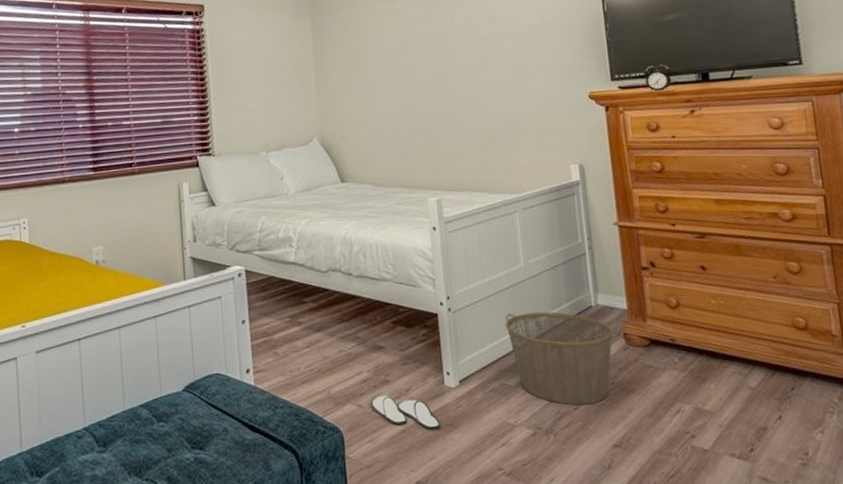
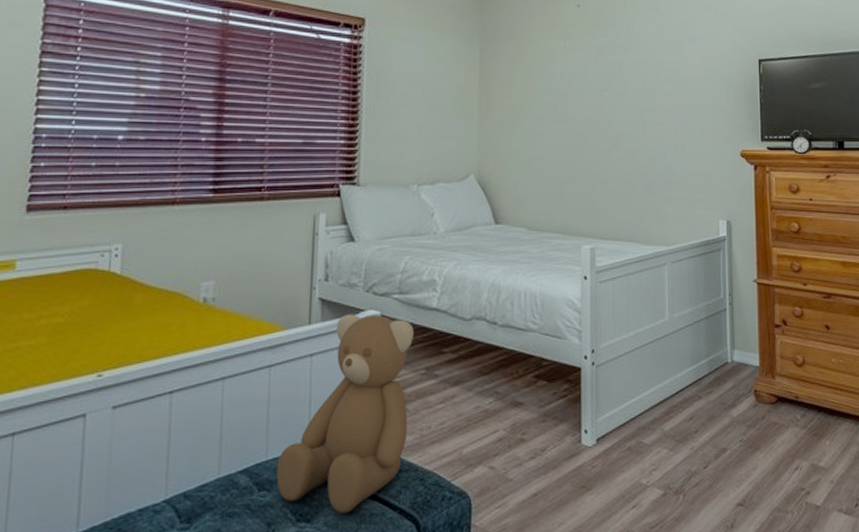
teddy bear: none [170,269,280,443] -> present [276,314,414,514]
slippers: present [370,395,441,430] -> none [503,455,574,493]
basket: present [505,311,614,406] -> none [646,367,746,464]

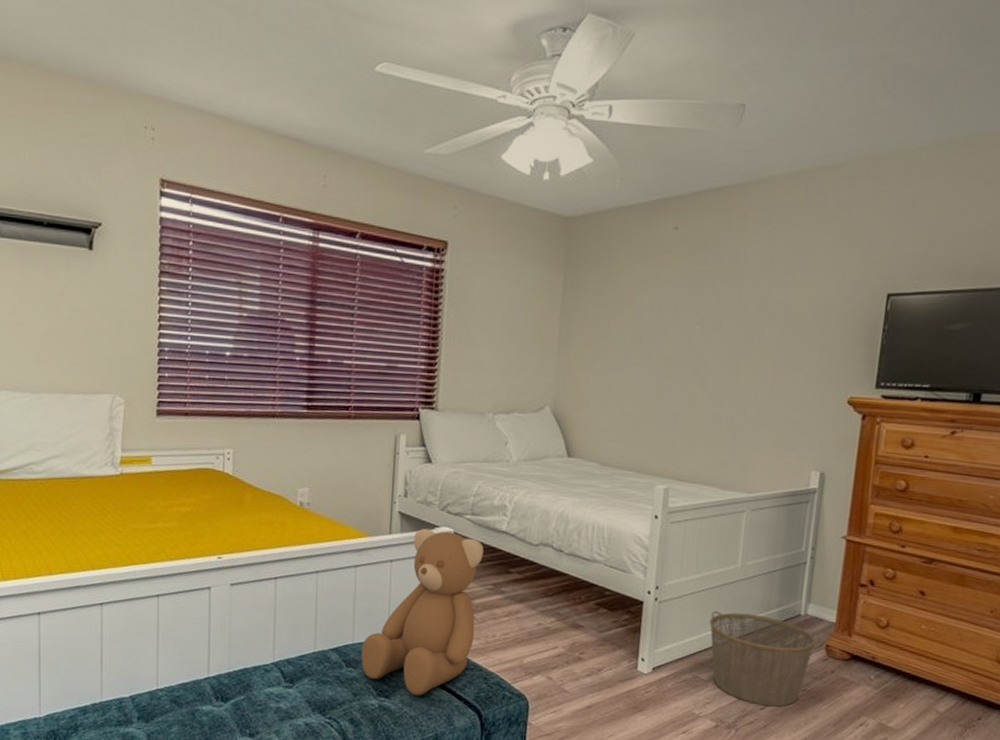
basket: none [646,367,746,464] -> present [709,611,817,707]
alarm clock: present [788,129,816,156] -> none [906,377,943,409]

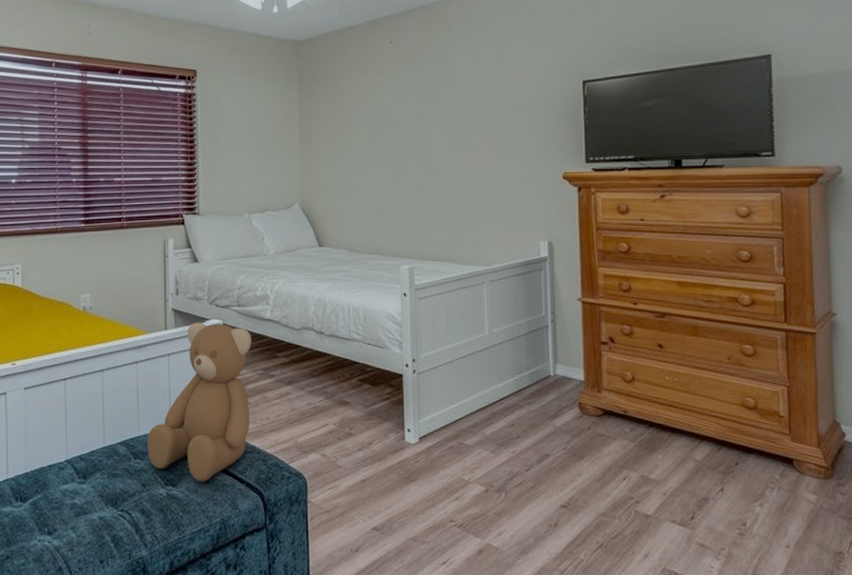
basket: present [709,611,817,707] -> none [466,378,570,467]

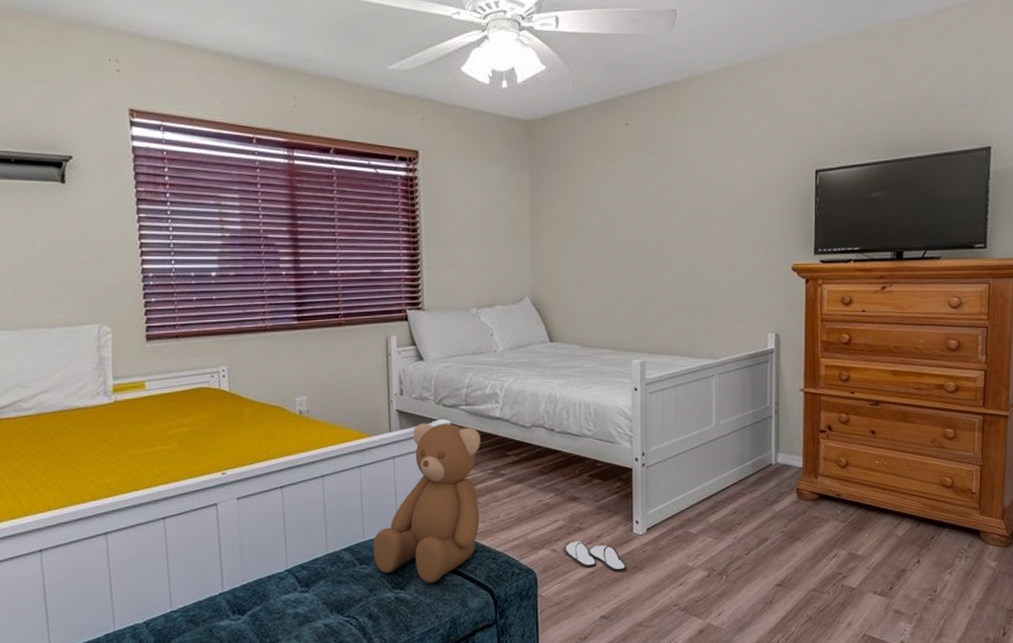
slippers: none [334,447,399,481] -> present [564,541,627,572]

